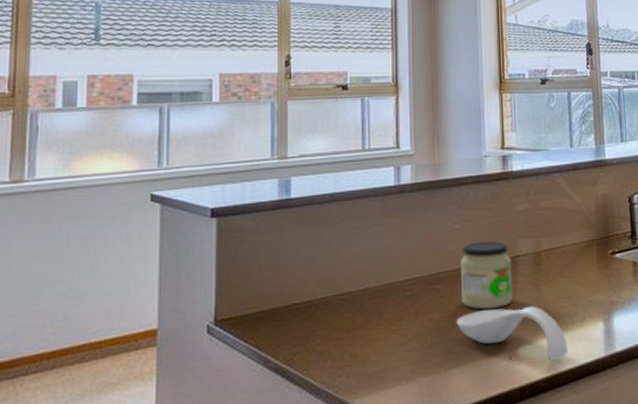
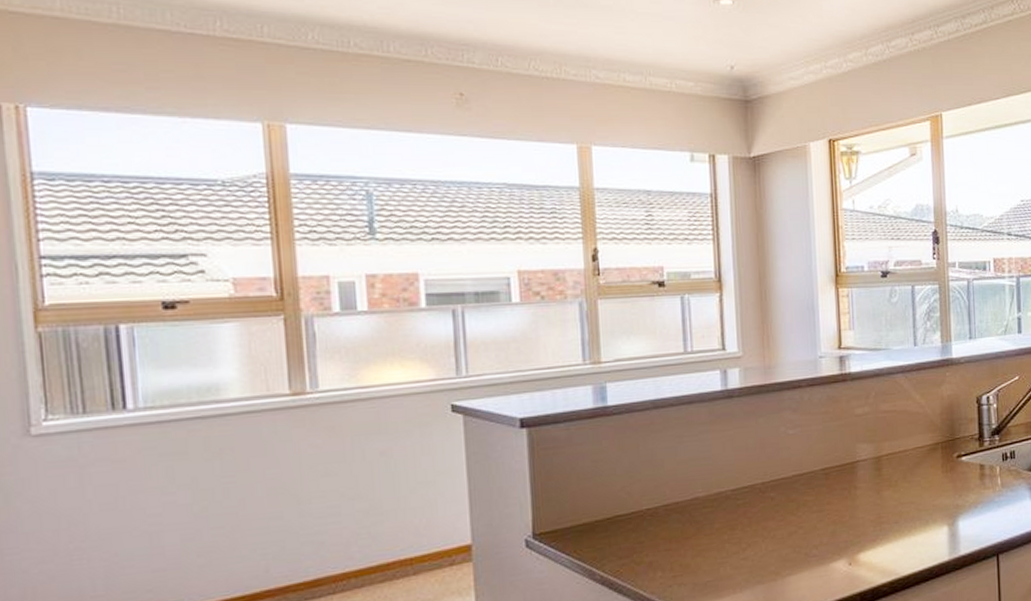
spoon rest: present [456,306,569,360] -> none [792,511,911,565]
jar: present [459,241,513,310] -> none [794,446,852,517]

